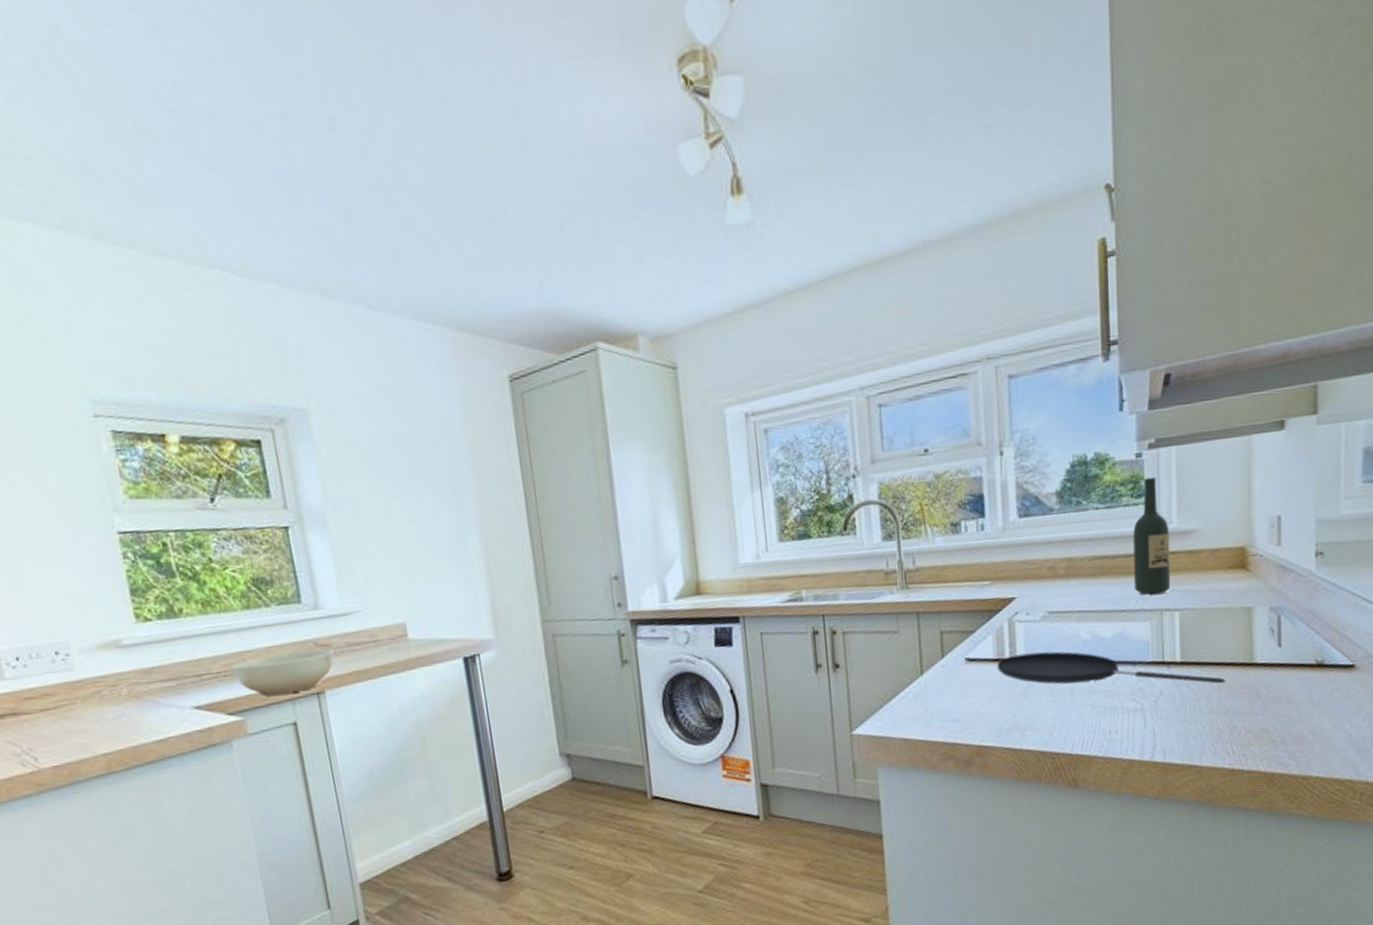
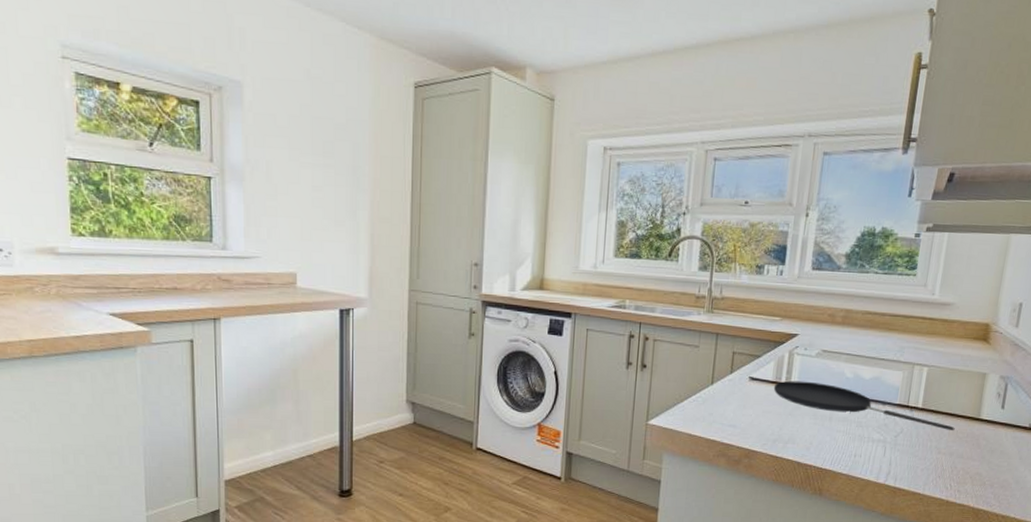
bowl: present [231,649,335,697] -> none [145,281,234,316]
wine bottle: present [1133,477,1171,595] -> none [895,254,932,350]

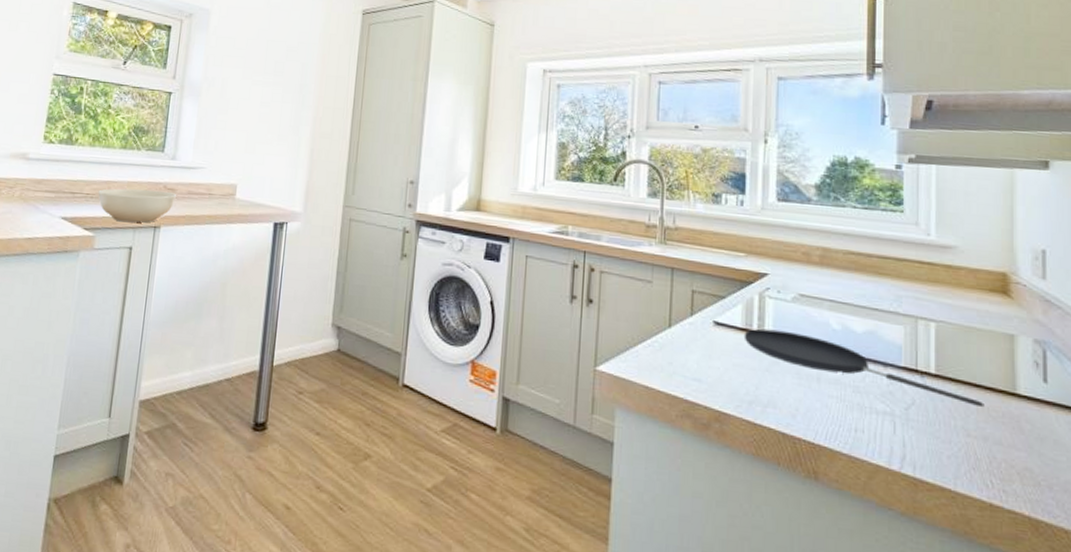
bowl: none [145,281,234,316] -> present [98,188,177,223]

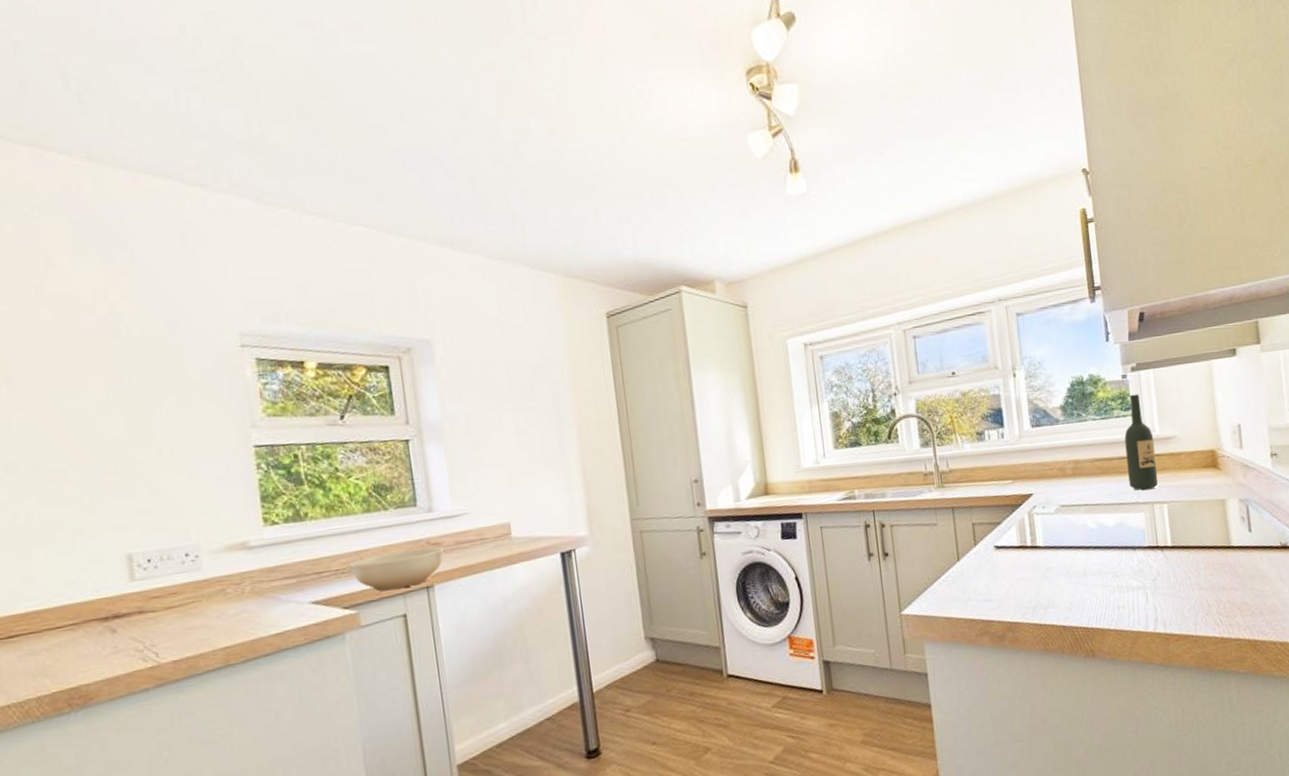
frying pan: present [744,328,985,407] -> none [1020,539,1210,567]
wine bottle: none [889,188,928,301] -> present [1124,393,1158,490]

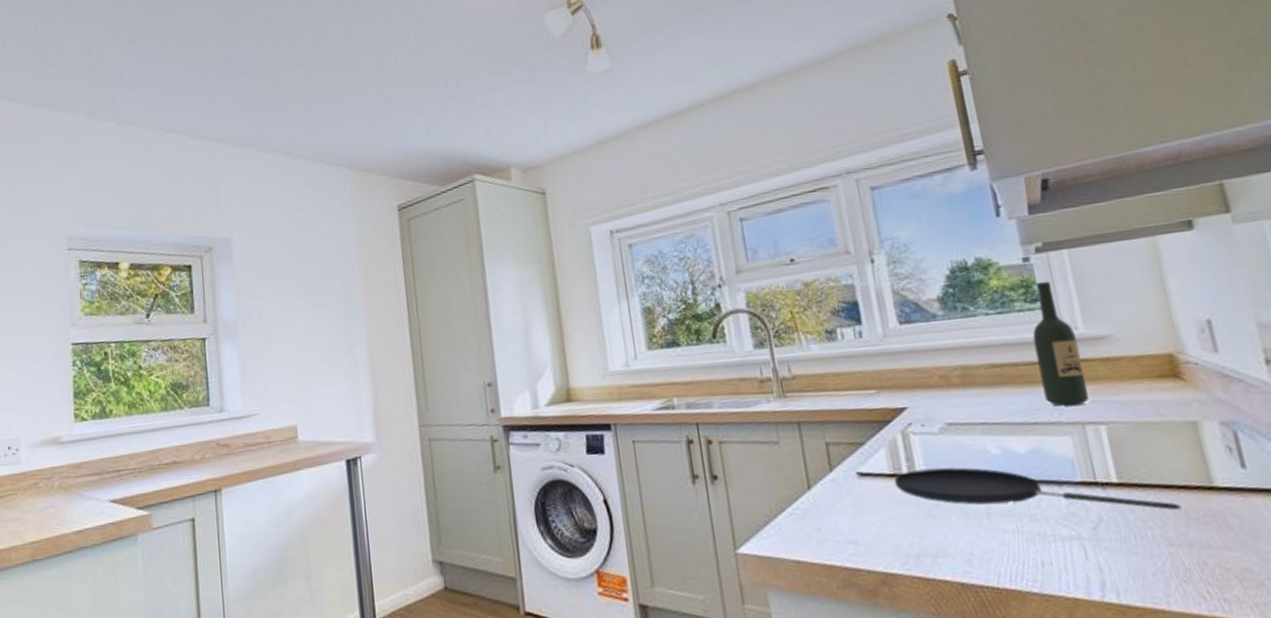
bowl: present [349,547,445,591] -> none [145,449,233,493]
frying pan: none [1020,539,1210,567] -> present [894,467,1182,510]

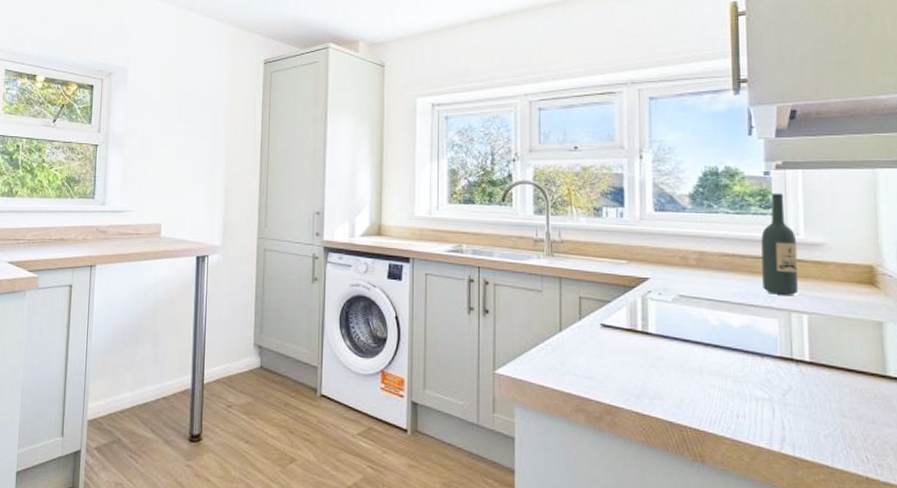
frying pan: present [894,467,1182,510] -> none [629,328,857,389]

